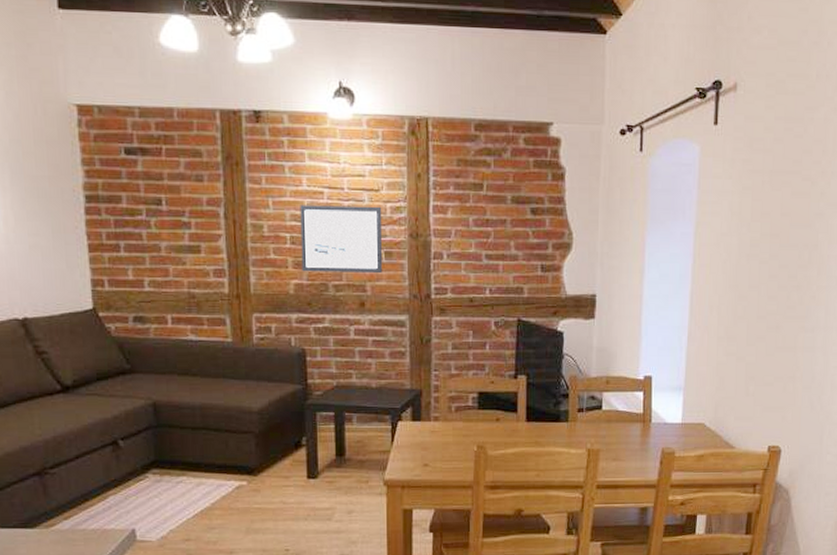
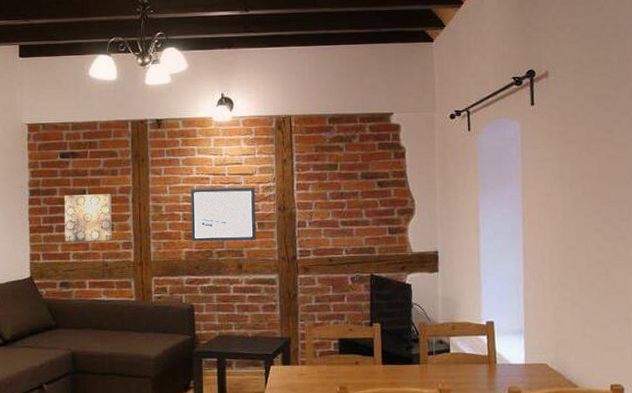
wall art: none [134,205,199,267] -> present [65,194,112,242]

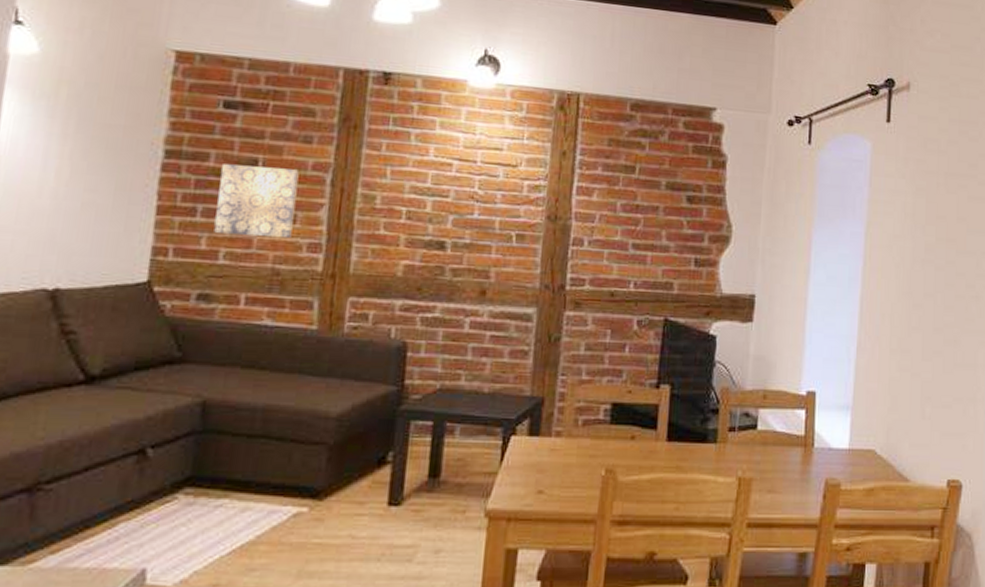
wall art: present [190,187,256,242] -> none [415,176,518,257]

